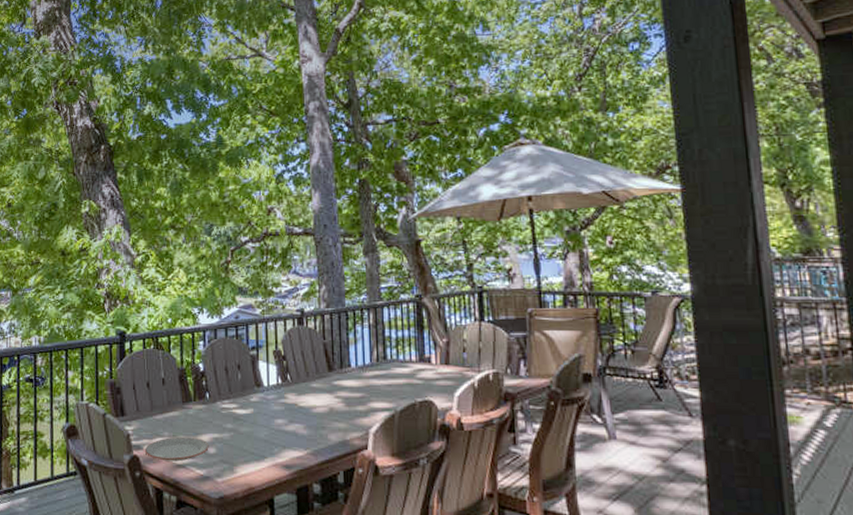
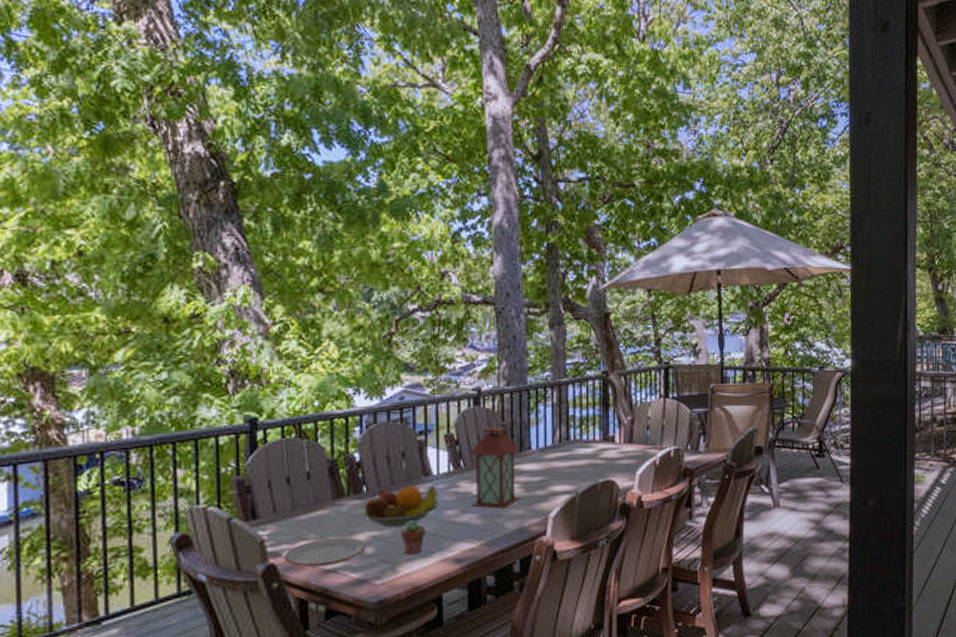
fruit bowl: none [201,395,270,431] -> present [357,485,440,527]
potted succulent: none [237,425,259,458] -> present [400,519,426,555]
lantern: none [294,328,342,421] -> present [468,409,520,509]

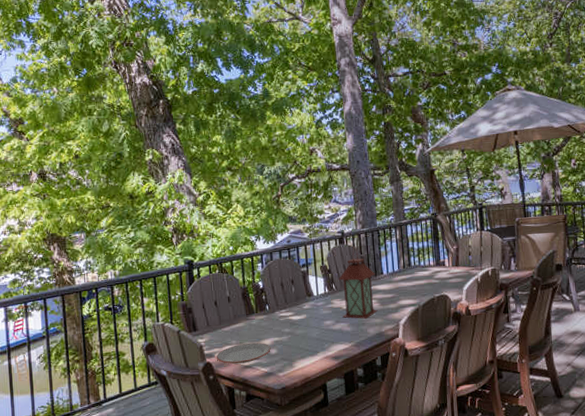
fruit bowl: present [357,485,440,527] -> none [263,303,320,334]
potted succulent: present [400,519,426,555] -> none [294,328,312,354]

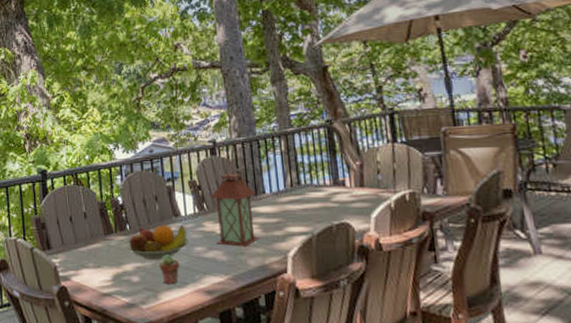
plate: present [216,342,271,364] -> none [71,267,133,291]
fruit bowl: none [263,303,320,334] -> present [123,224,190,259]
potted succulent: none [294,328,312,354] -> present [159,254,180,285]

